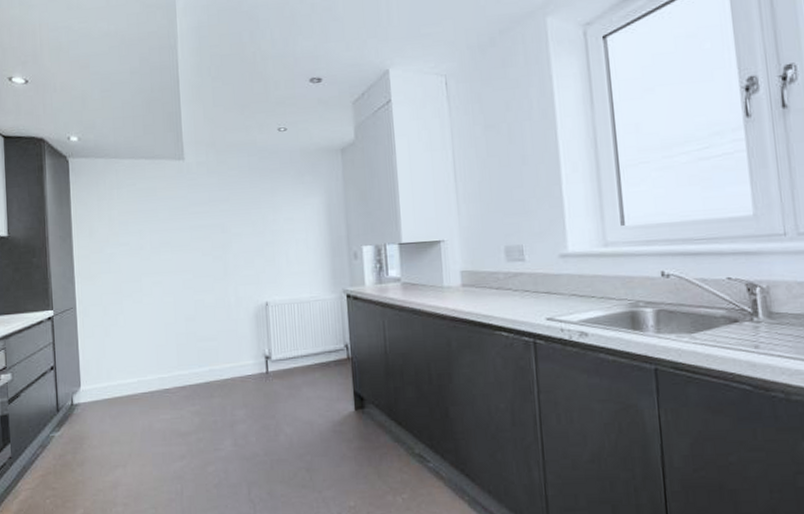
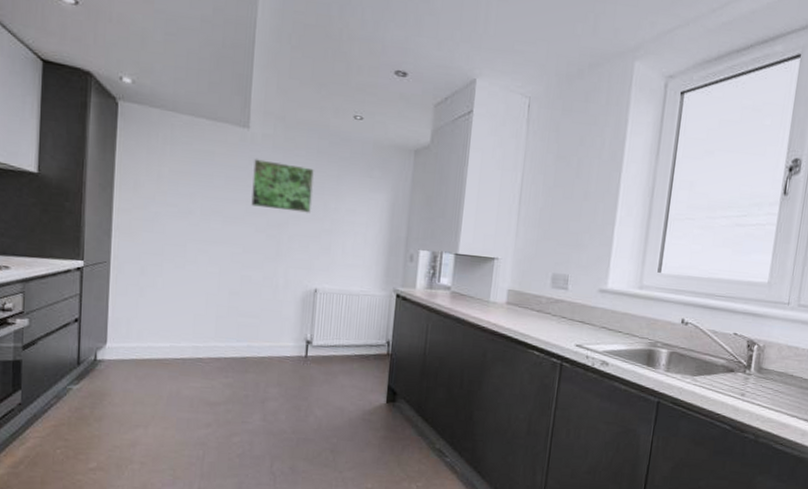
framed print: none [191,185,251,232] -> present [250,159,315,213]

